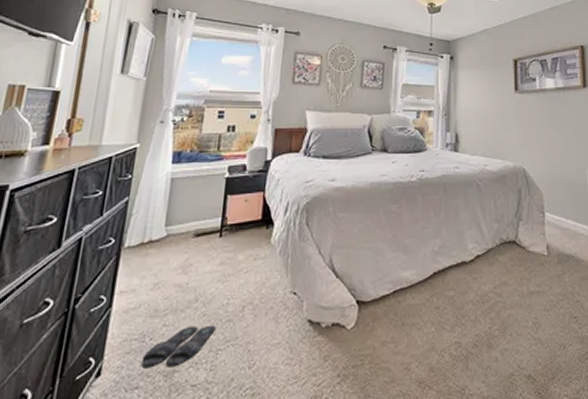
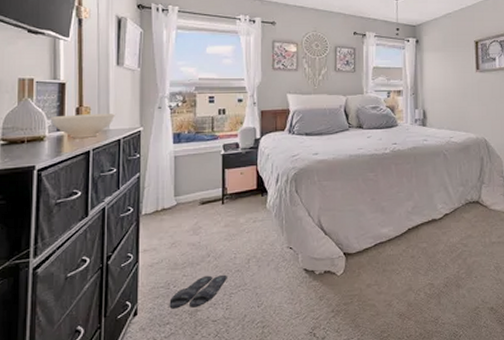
bowl: none [35,127,111,154] -> present [50,114,115,138]

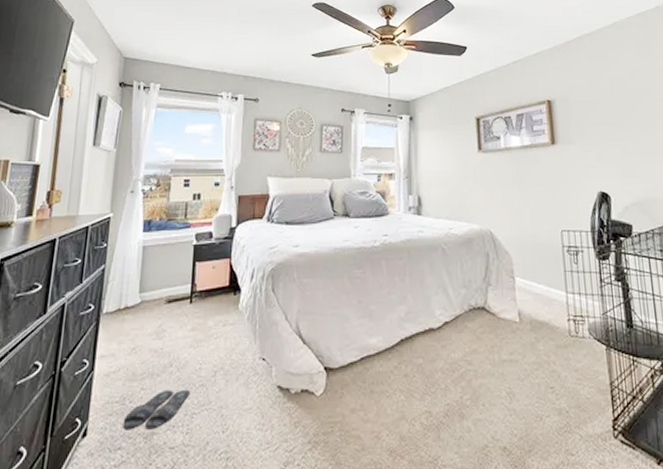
bowl: present [50,114,115,138] -> none [20,198,86,224]

